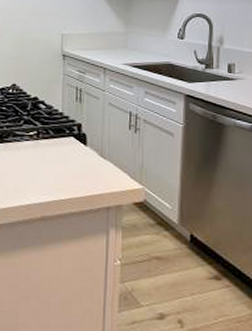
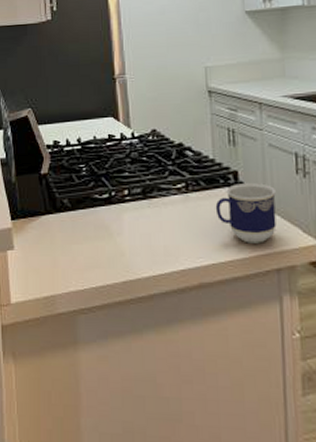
cup: none [60,134,111,185] -> present [215,183,277,243]

